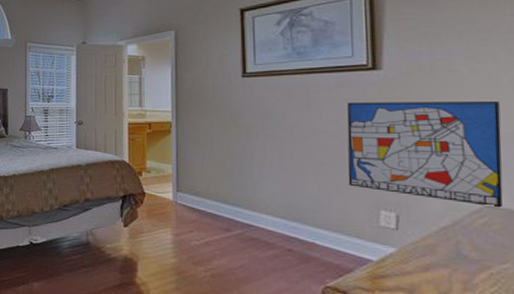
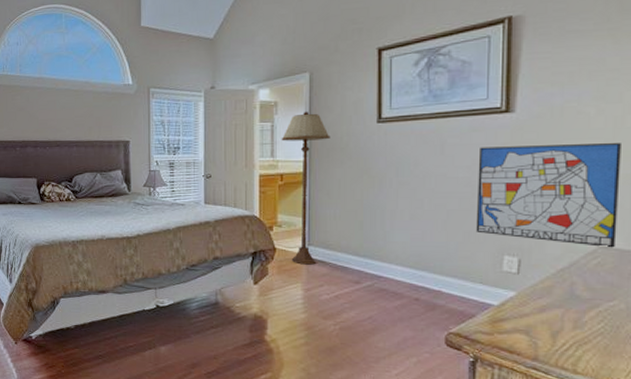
floor lamp: none [148,65,197,211] -> present [281,111,331,265]

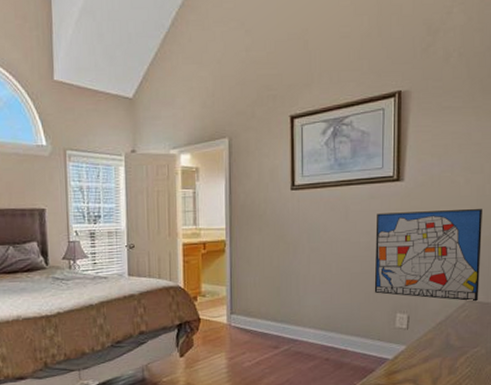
floor lamp: present [281,111,331,265] -> none [203,177,249,334]

